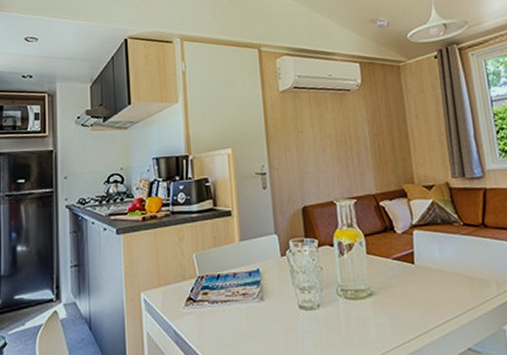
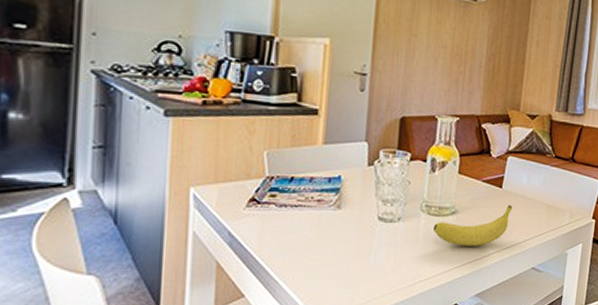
fruit: none [353,280,431,329] -> present [434,205,513,246]

